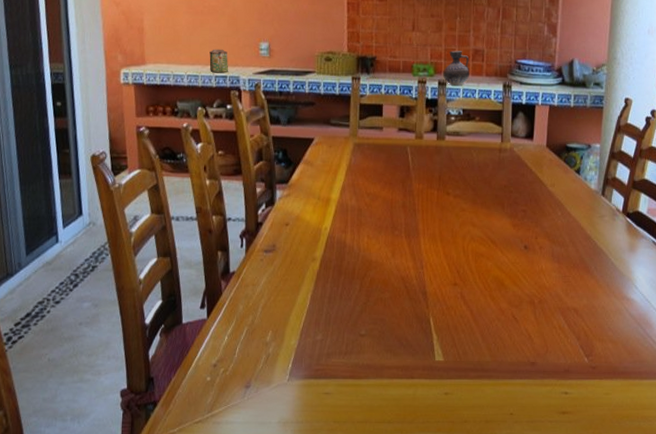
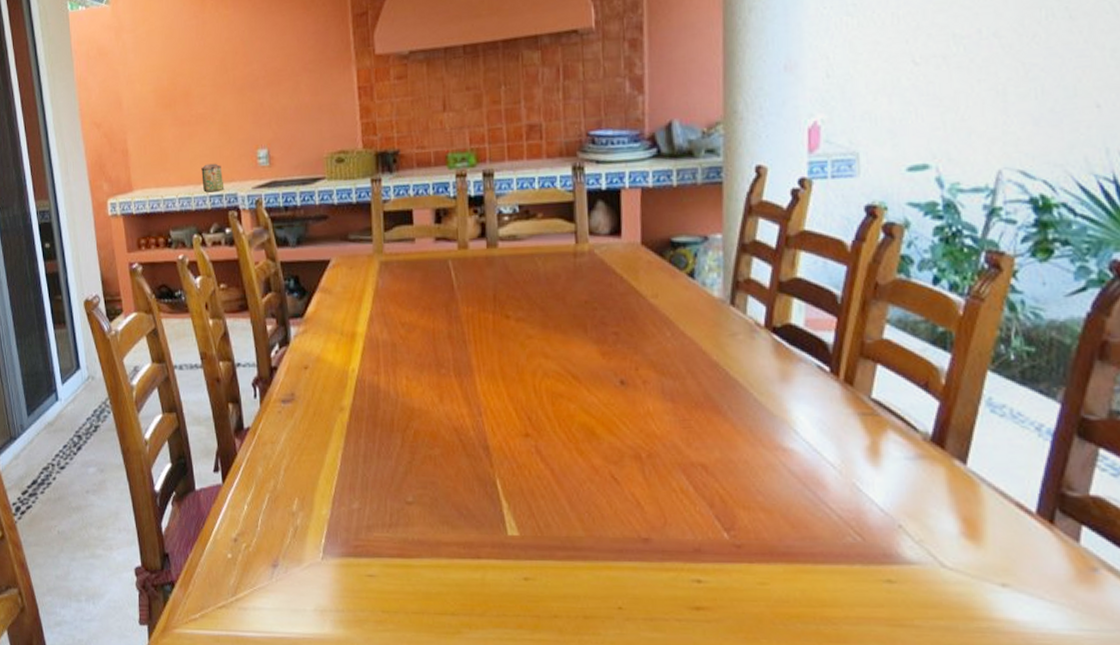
ceramic jug: present [443,50,470,86] -> none [488,129,525,175]

